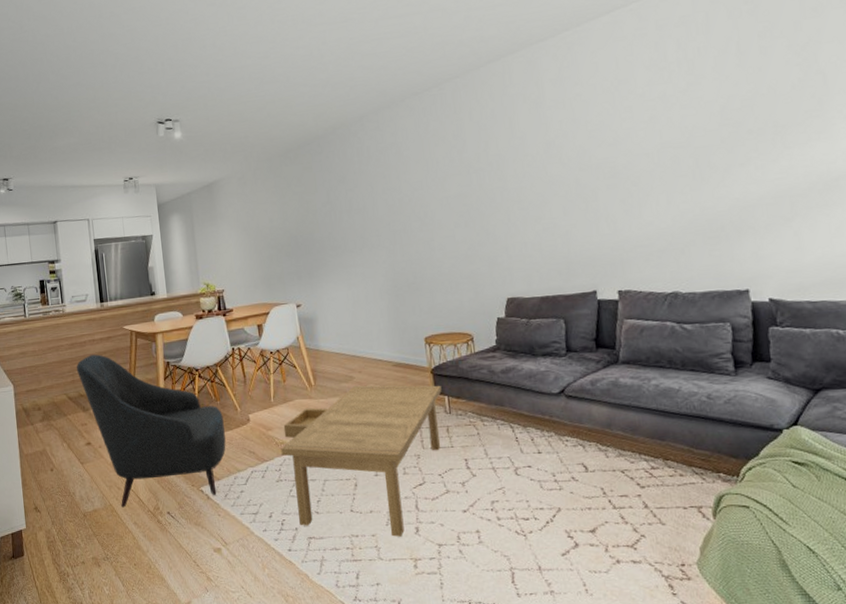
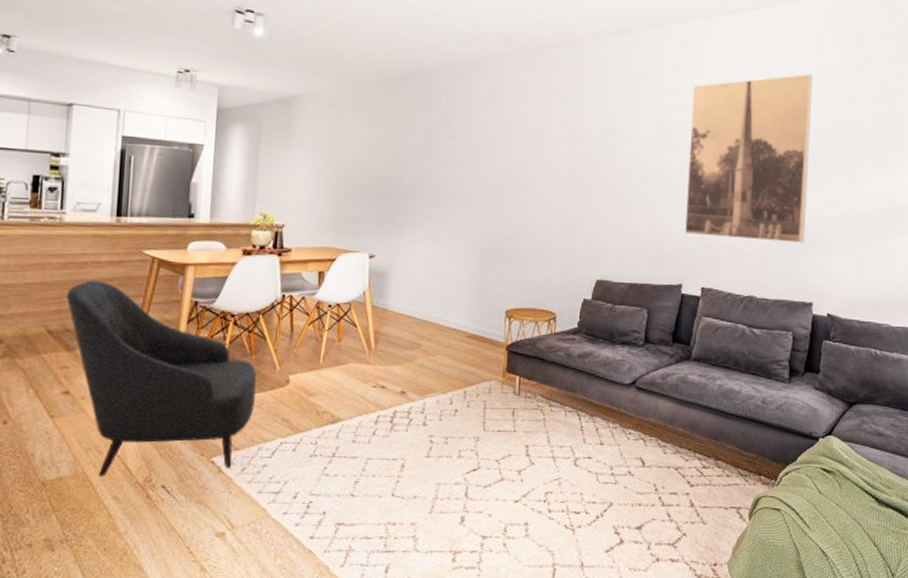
coffee table: present [281,385,442,537] -> none [321,354,514,526]
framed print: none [573,55,728,240] -> present [685,74,813,243]

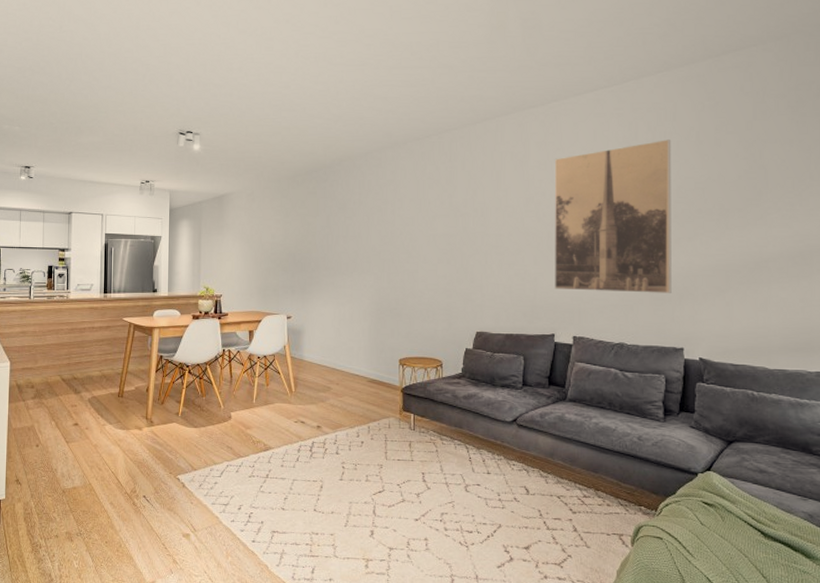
armchair: present [66,280,257,477] -> none [73,341,207,488]

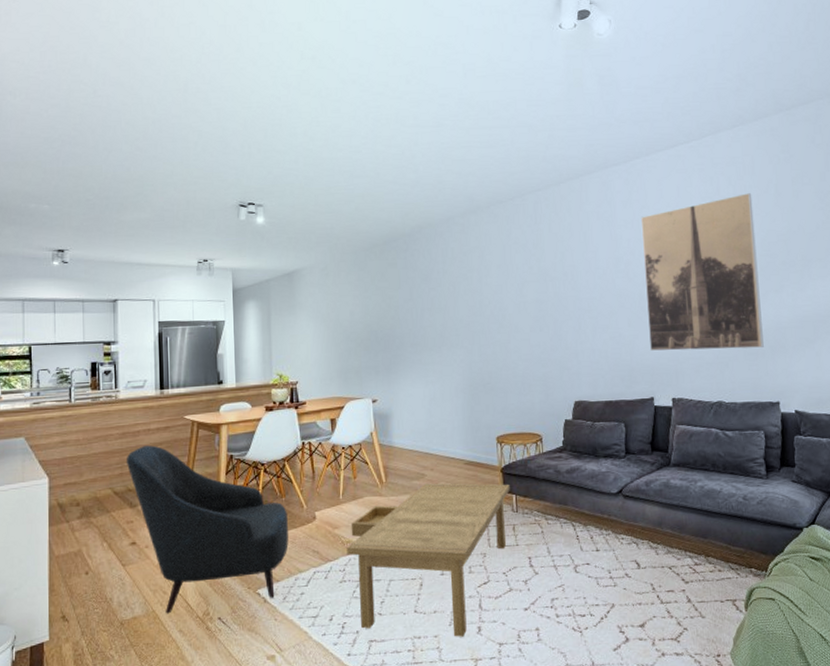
armchair: none [73,341,207,488] -> present [126,445,289,614]
coffee table: none [257,396,409,538] -> present [346,483,510,637]

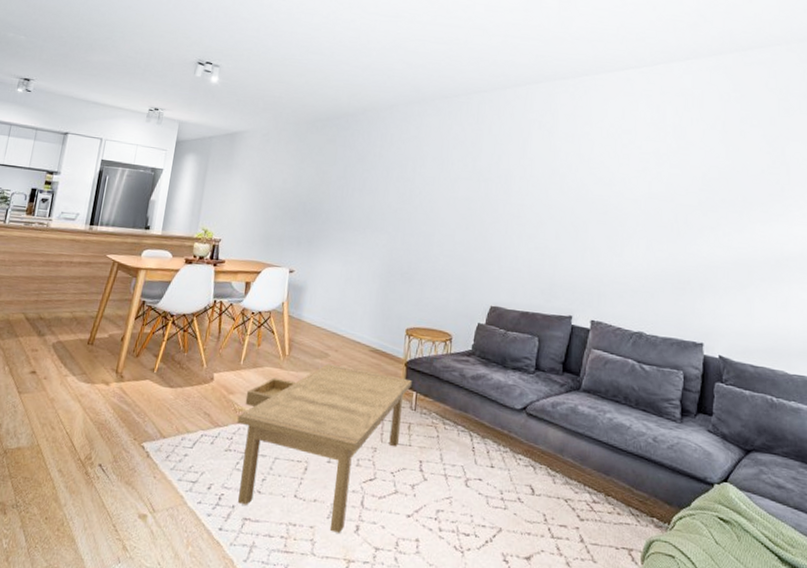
armchair: present [126,445,289,614] -> none [43,277,187,454]
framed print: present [640,193,764,351] -> none [575,125,698,284]

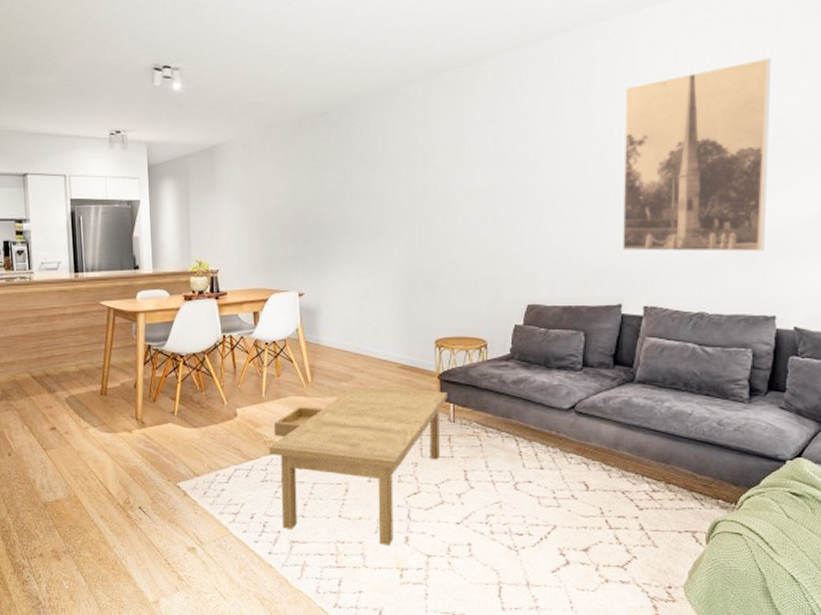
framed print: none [575,125,698,284] -> present [623,58,772,252]

